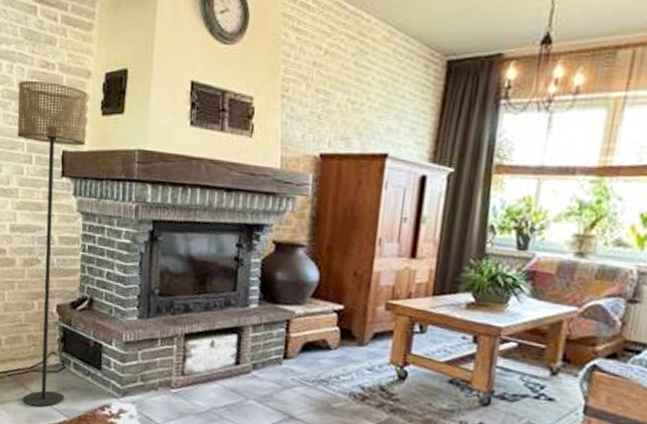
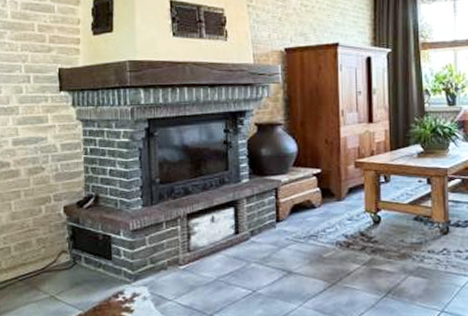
floor lamp: present [17,80,88,407] -> none [12,11,80,307]

